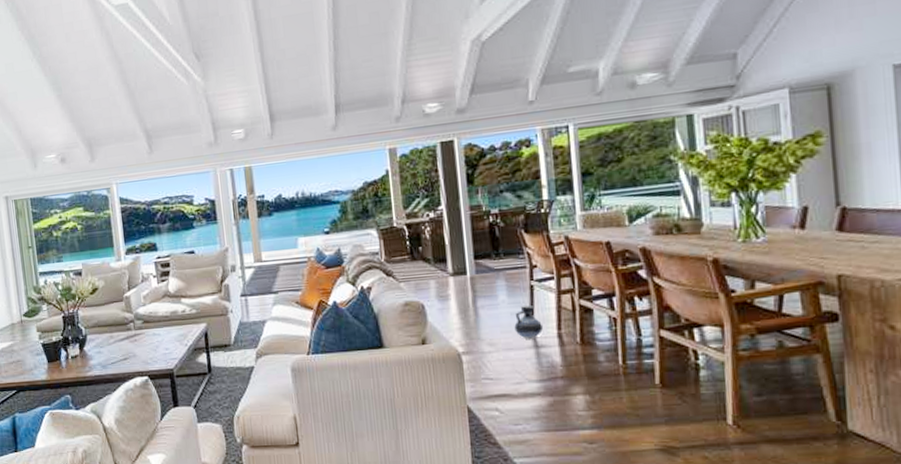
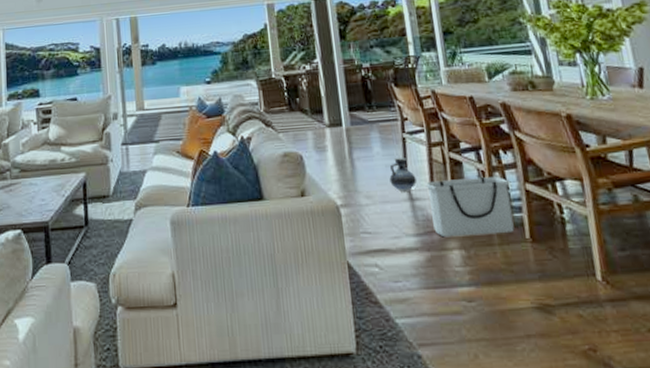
storage bin: none [552,323,644,383] -> present [425,176,515,238]

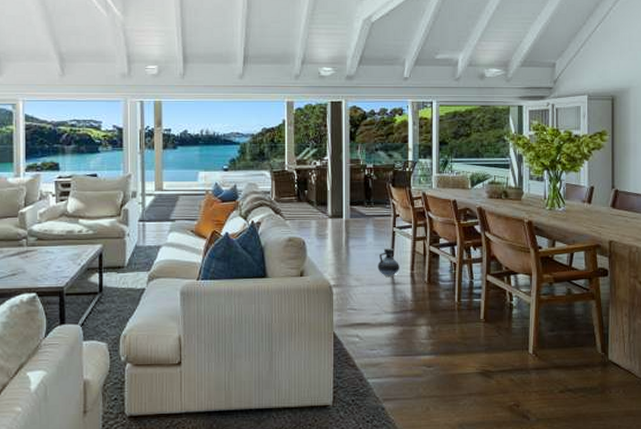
storage bin: present [425,176,515,238] -> none [406,268,475,316]

